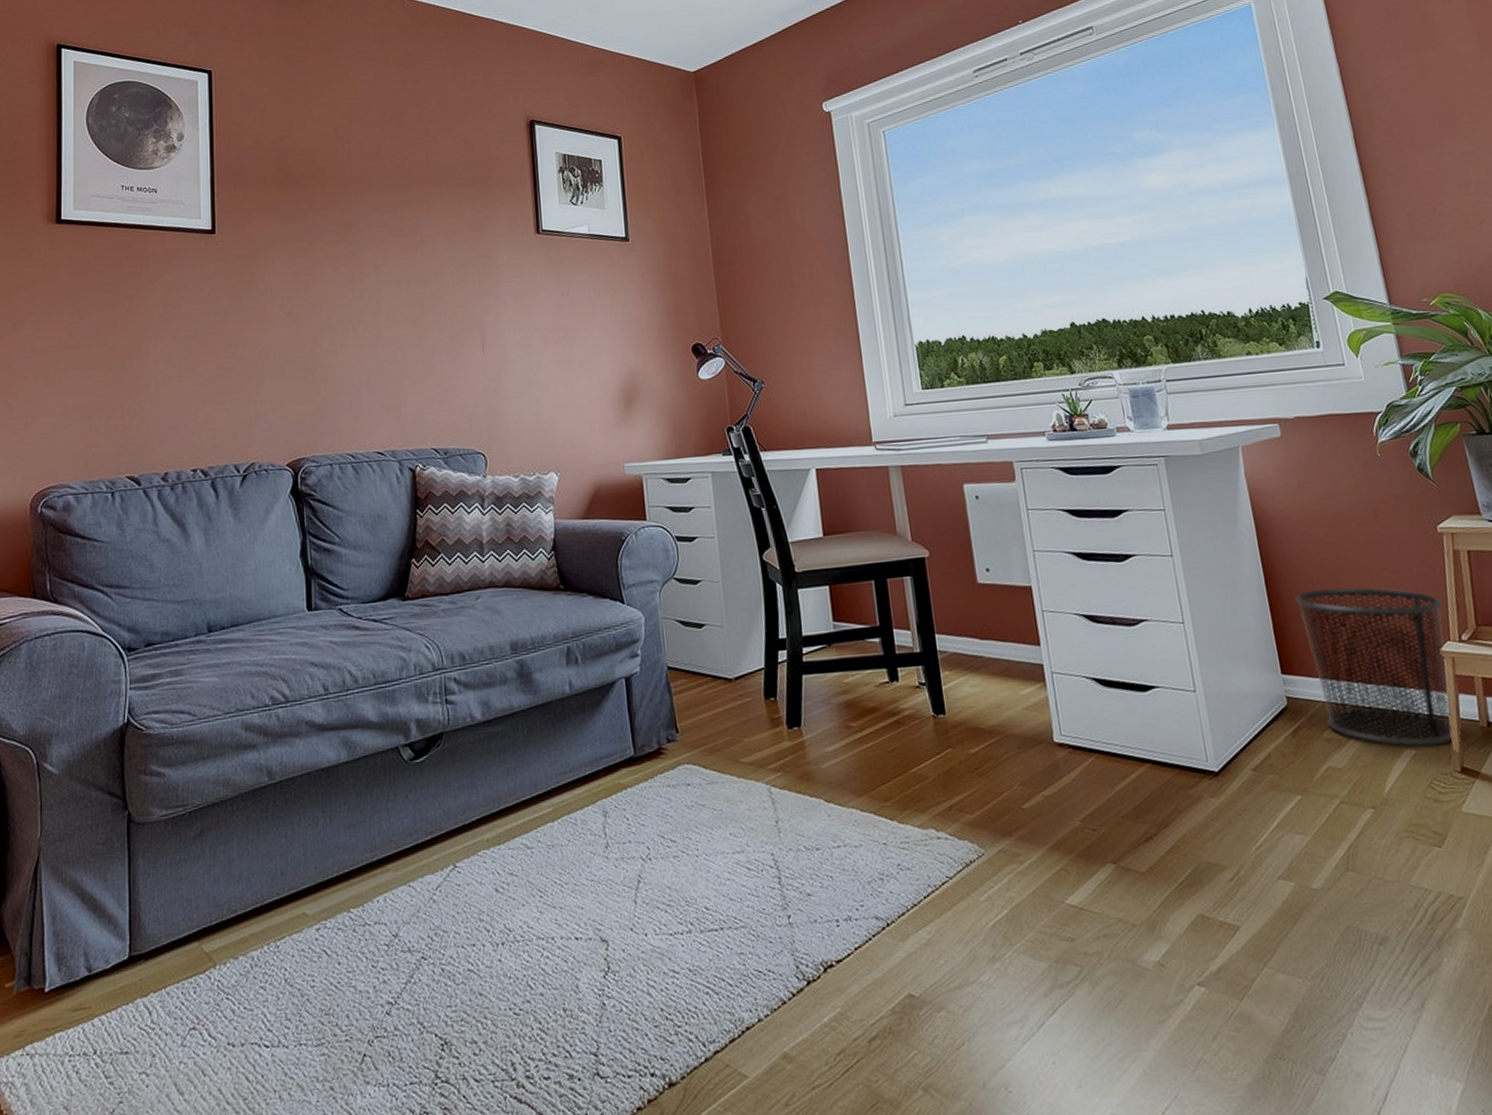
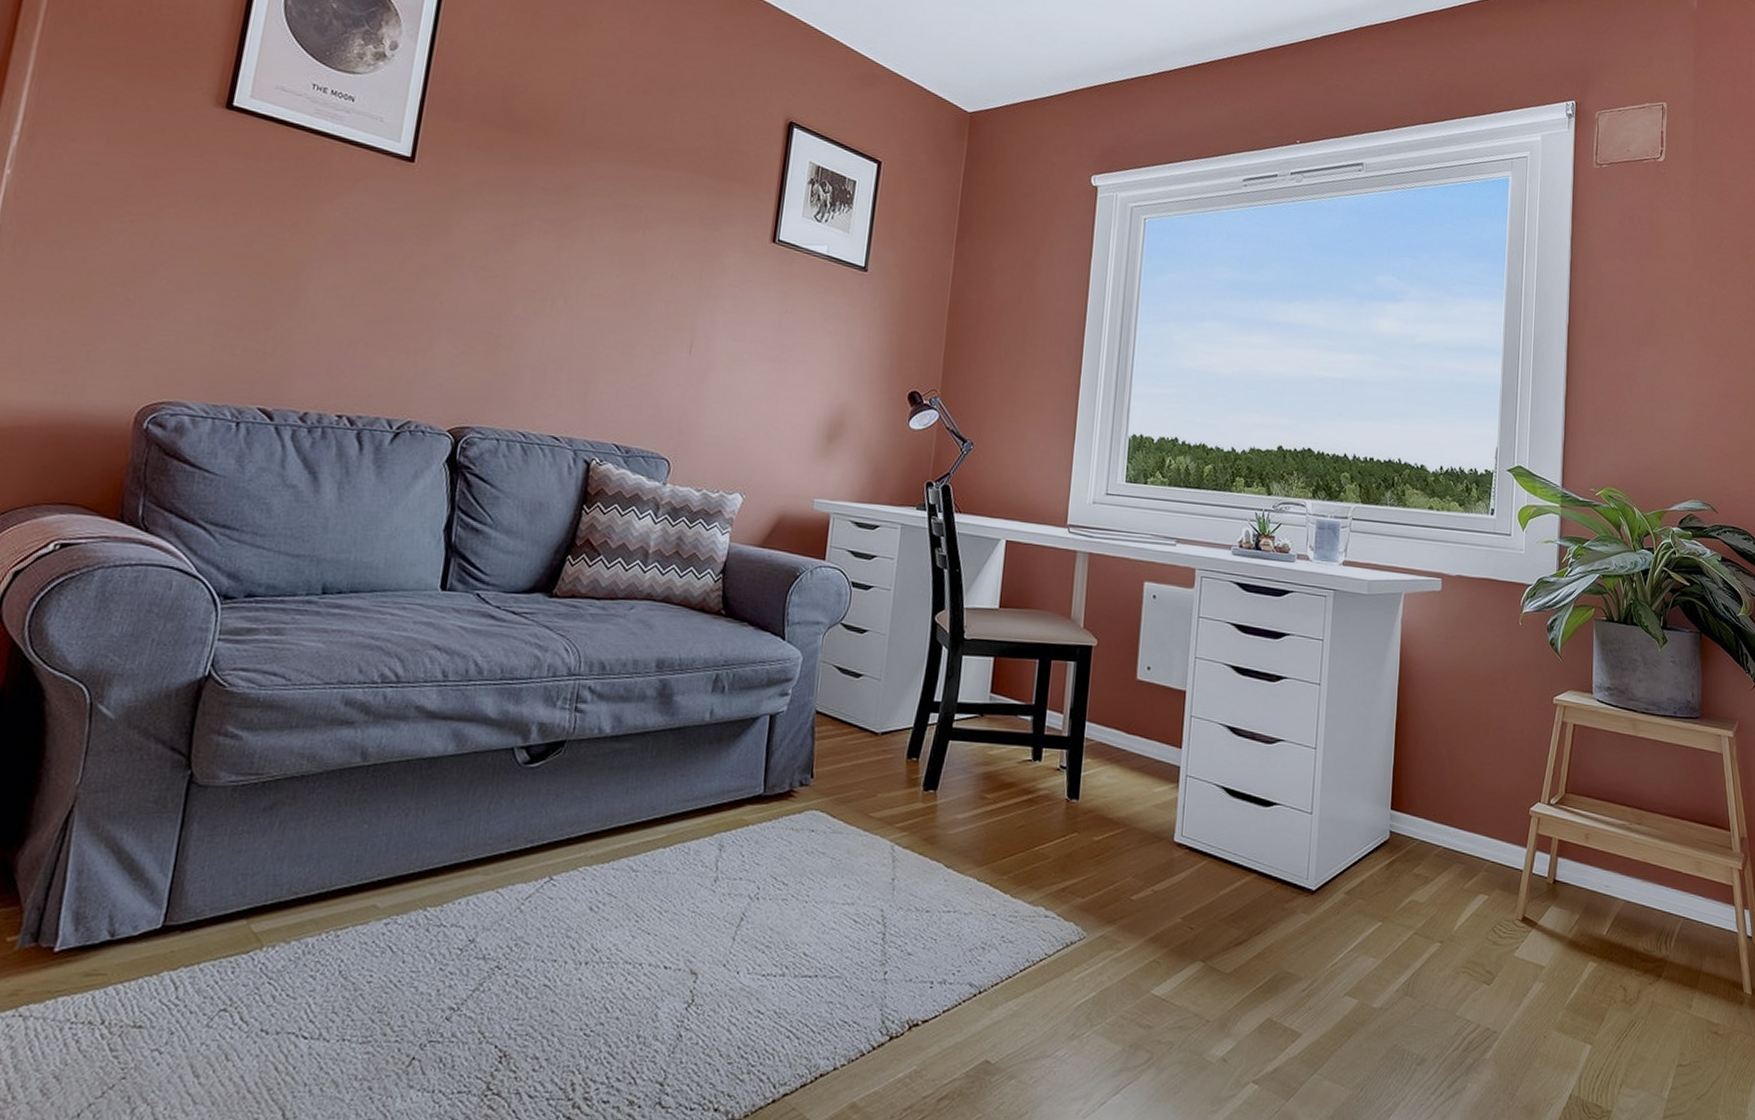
waste bin: present [1294,587,1454,746] -> none [1417,737,1542,894]

